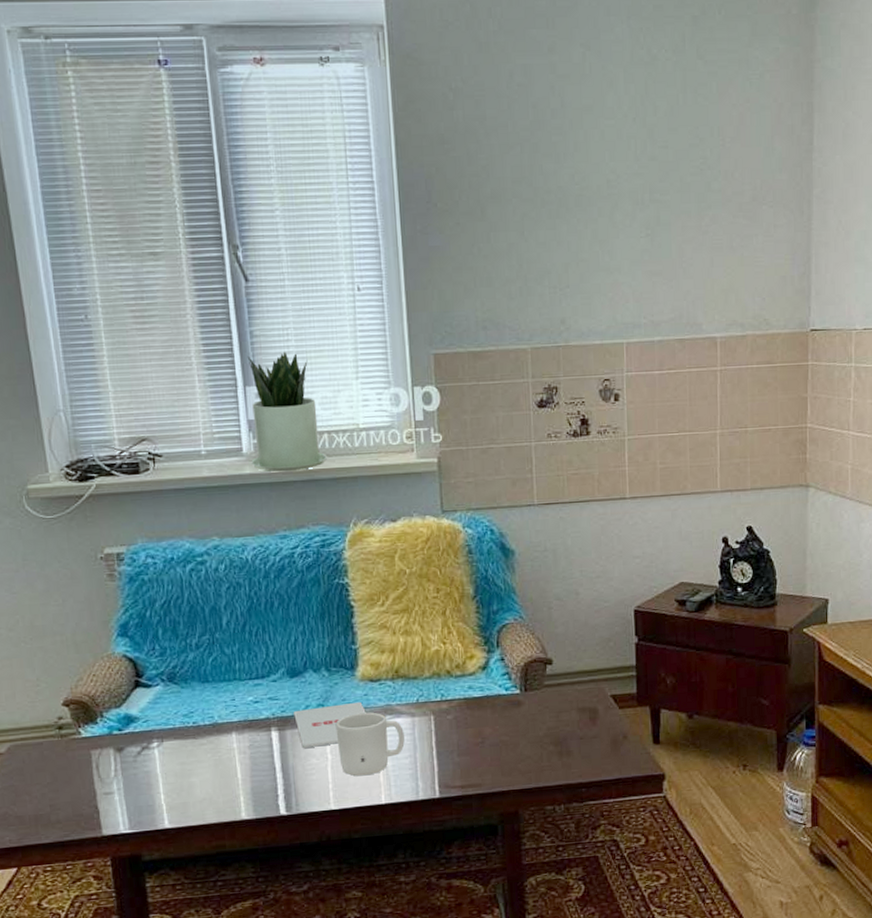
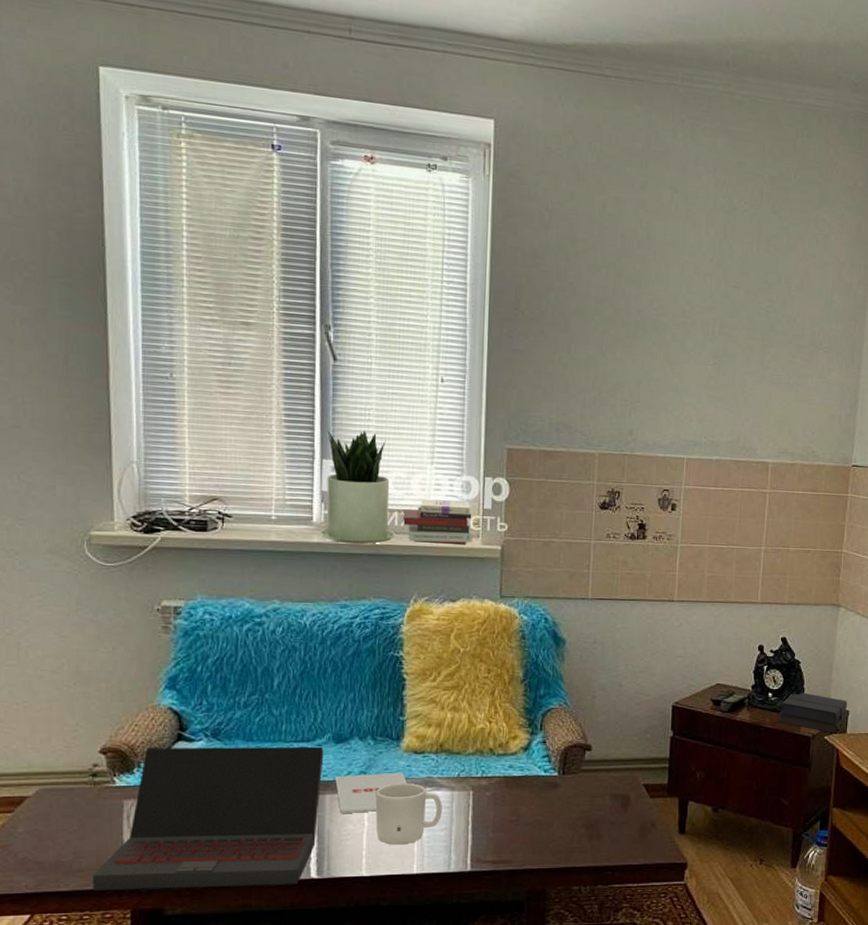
laptop: none [71,682,282,841] -> present [92,746,324,890]
books: none [333,415,407,463] -> present [403,499,473,546]
book: none [749,583,827,626] -> present [777,692,848,734]

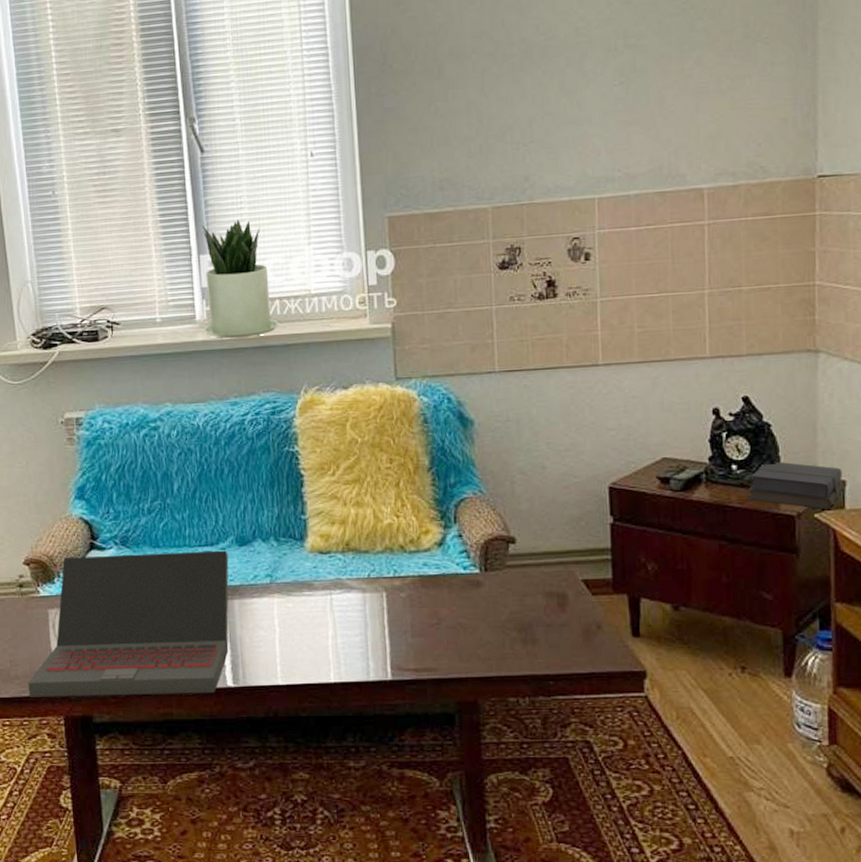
magazine: present [335,772,407,813] -> none [242,574,315,619]
mug: present [375,783,442,845] -> none [284,585,355,652]
books: present [403,499,473,546] -> none [285,280,360,330]

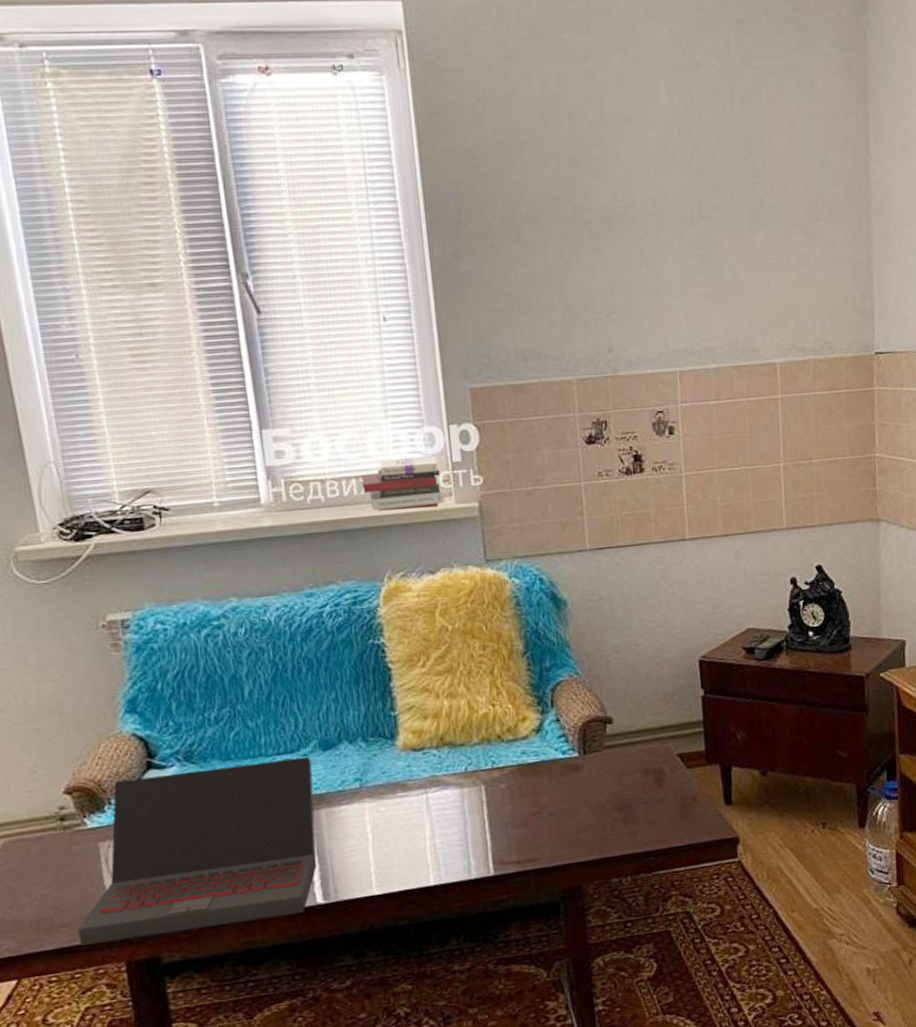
planter: present [201,219,278,339] -> none [262,389,356,524]
books: none [285,280,360,330] -> present [361,456,445,511]
book: present [747,461,844,511] -> none [822,626,904,670]

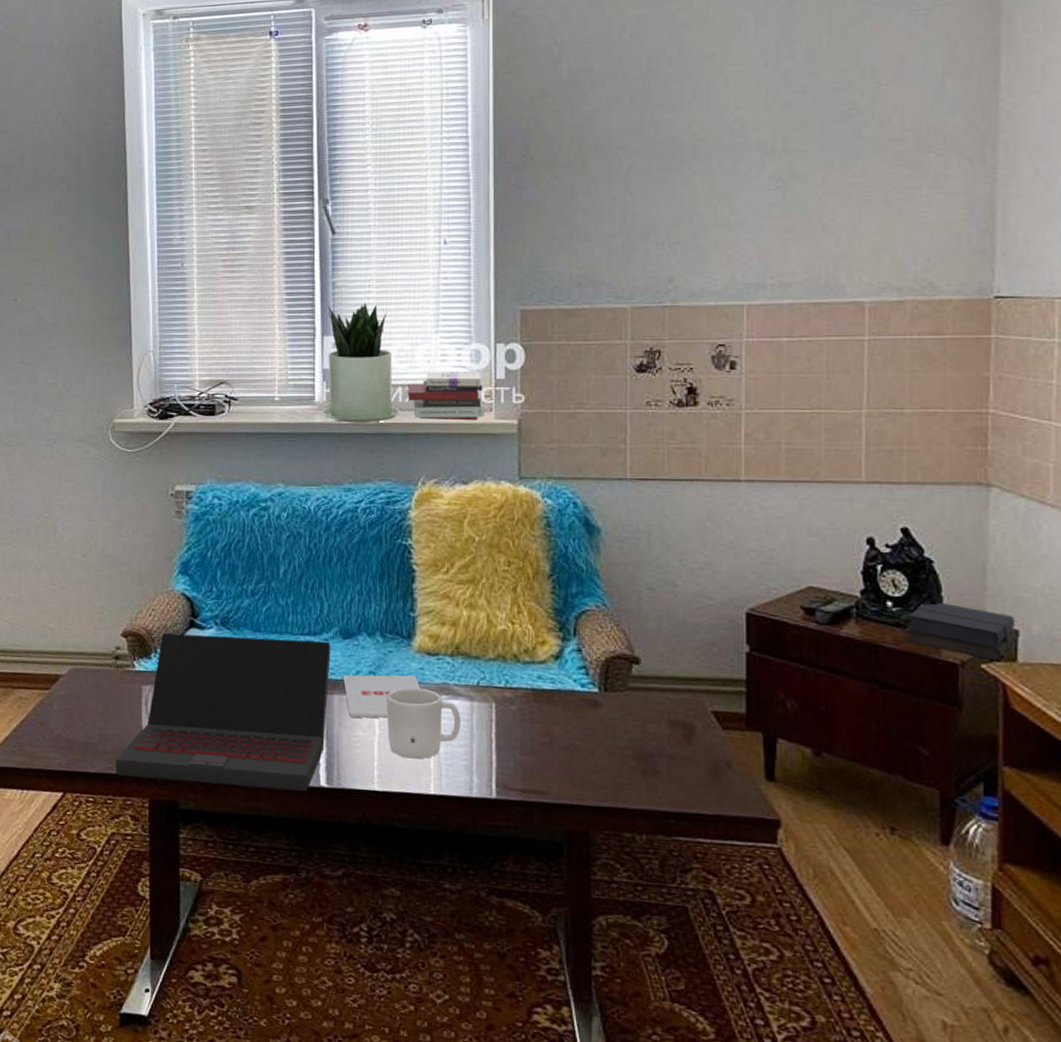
planter: none [262,389,356,524] -> present [322,302,399,424]
magazine: none [328,774,409,828] -> present [343,674,420,718]
mug: none [375,784,453,857] -> present [386,687,460,759]
book: none [822,626,904,670] -> present [903,601,1017,662]

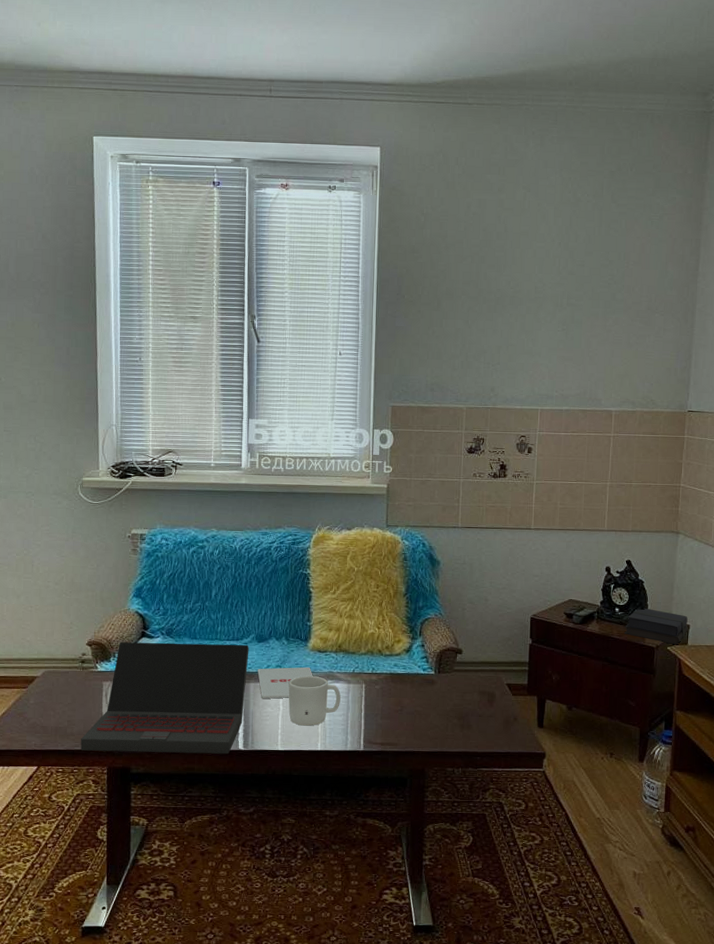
planter: present [322,302,399,424] -> none [247,395,304,485]
books: present [408,372,485,421] -> none [310,448,364,485]

